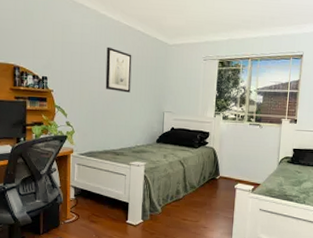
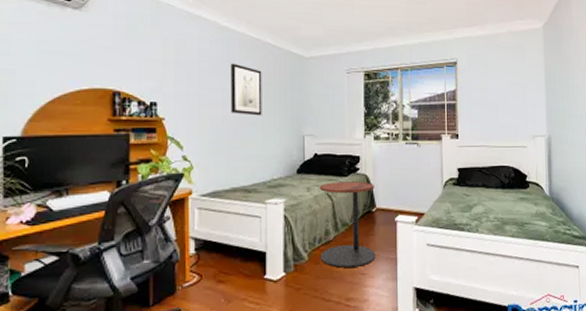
side table: none [171,152,220,222] -> present [319,181,376,268]

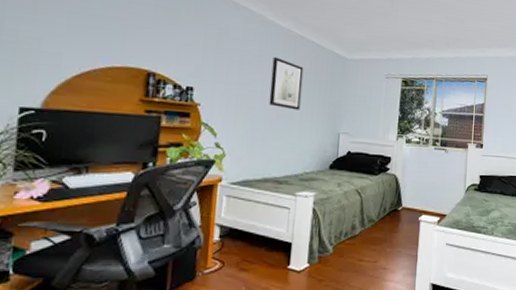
side table: present [319,181,376,268] -> none [344,179,402,262]

